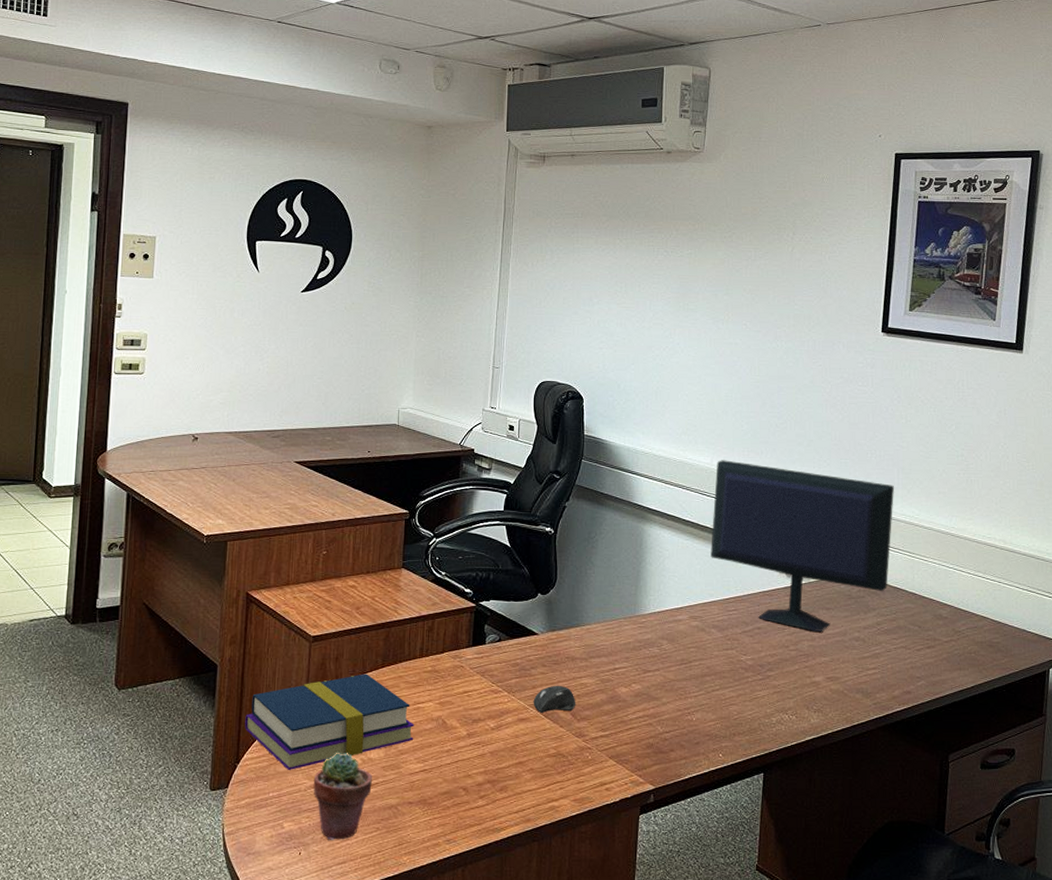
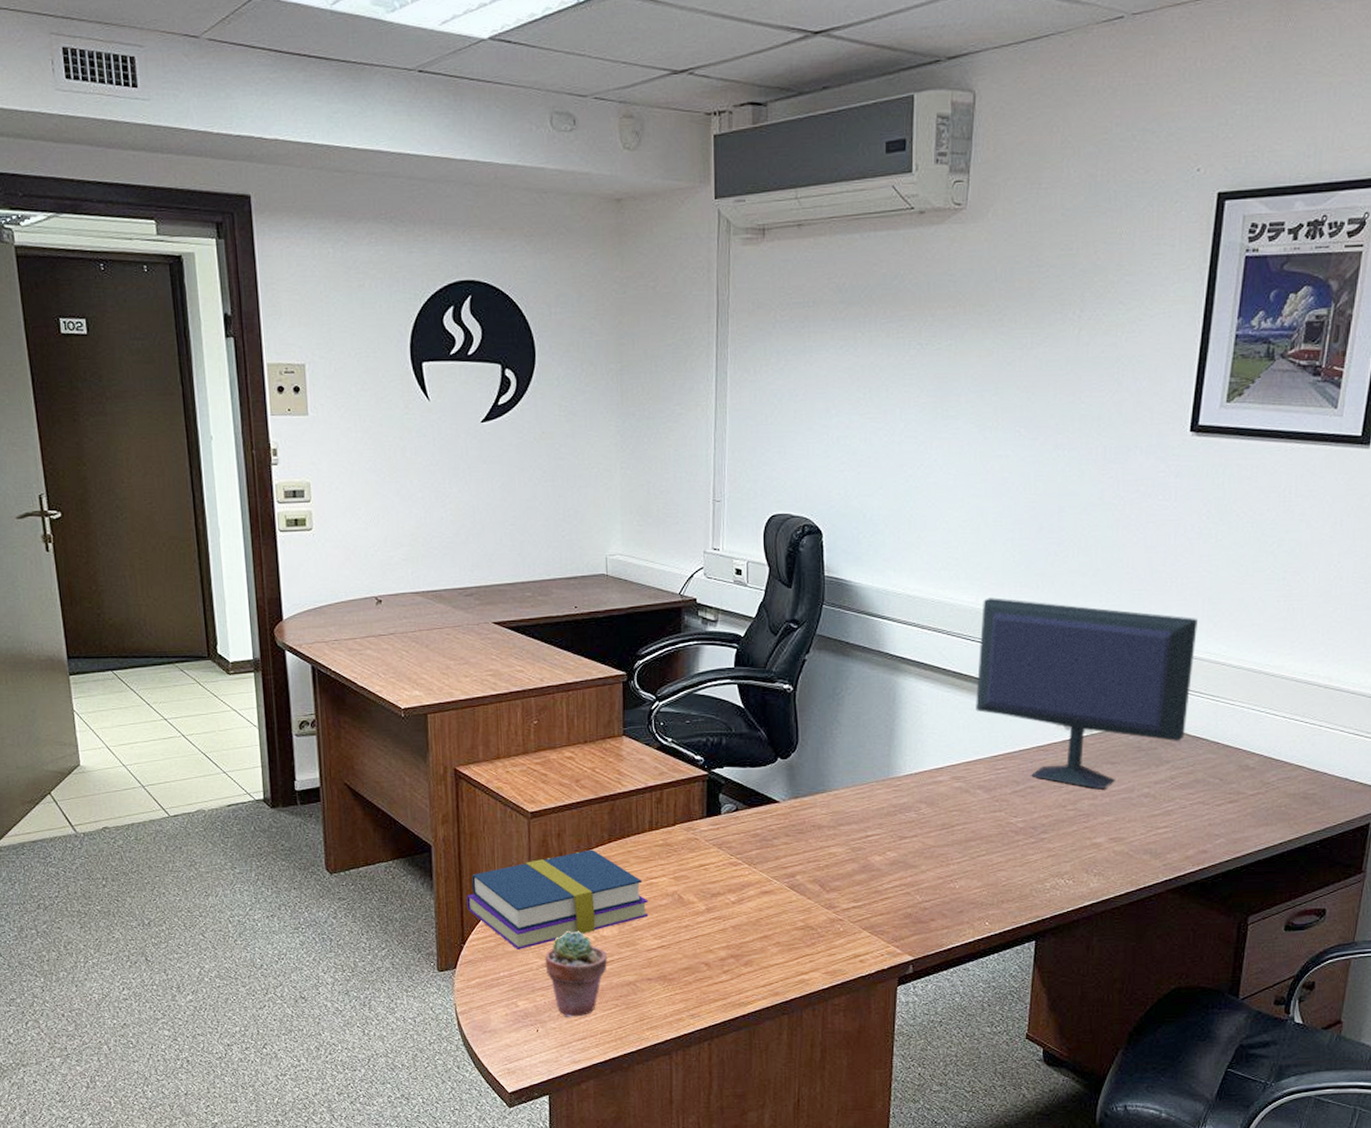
computer mouse: present [533,685,576,713] -> none [777,855,825,885]

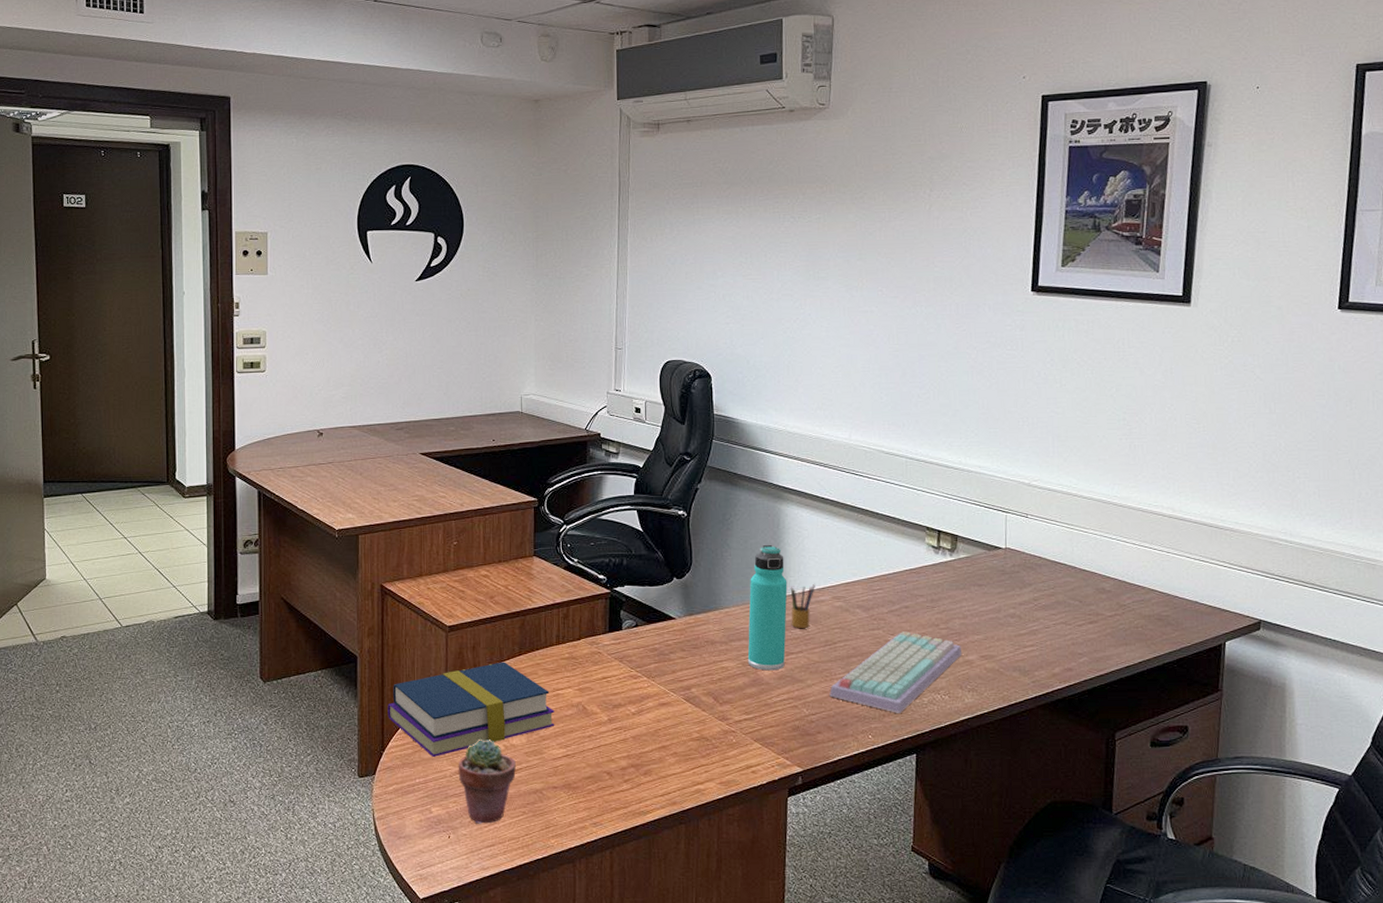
thermos bottle: none [857,720,903,856] -> present [747,544,788,671]
pencil box: none [905,762,933,811] -> present [790,583,815,628]
keyboard: none [945,813,1090,899] -> present [829,631,963,713]
computer monitor: present [976,598,1198,789] -> none [852,434,1049,609]

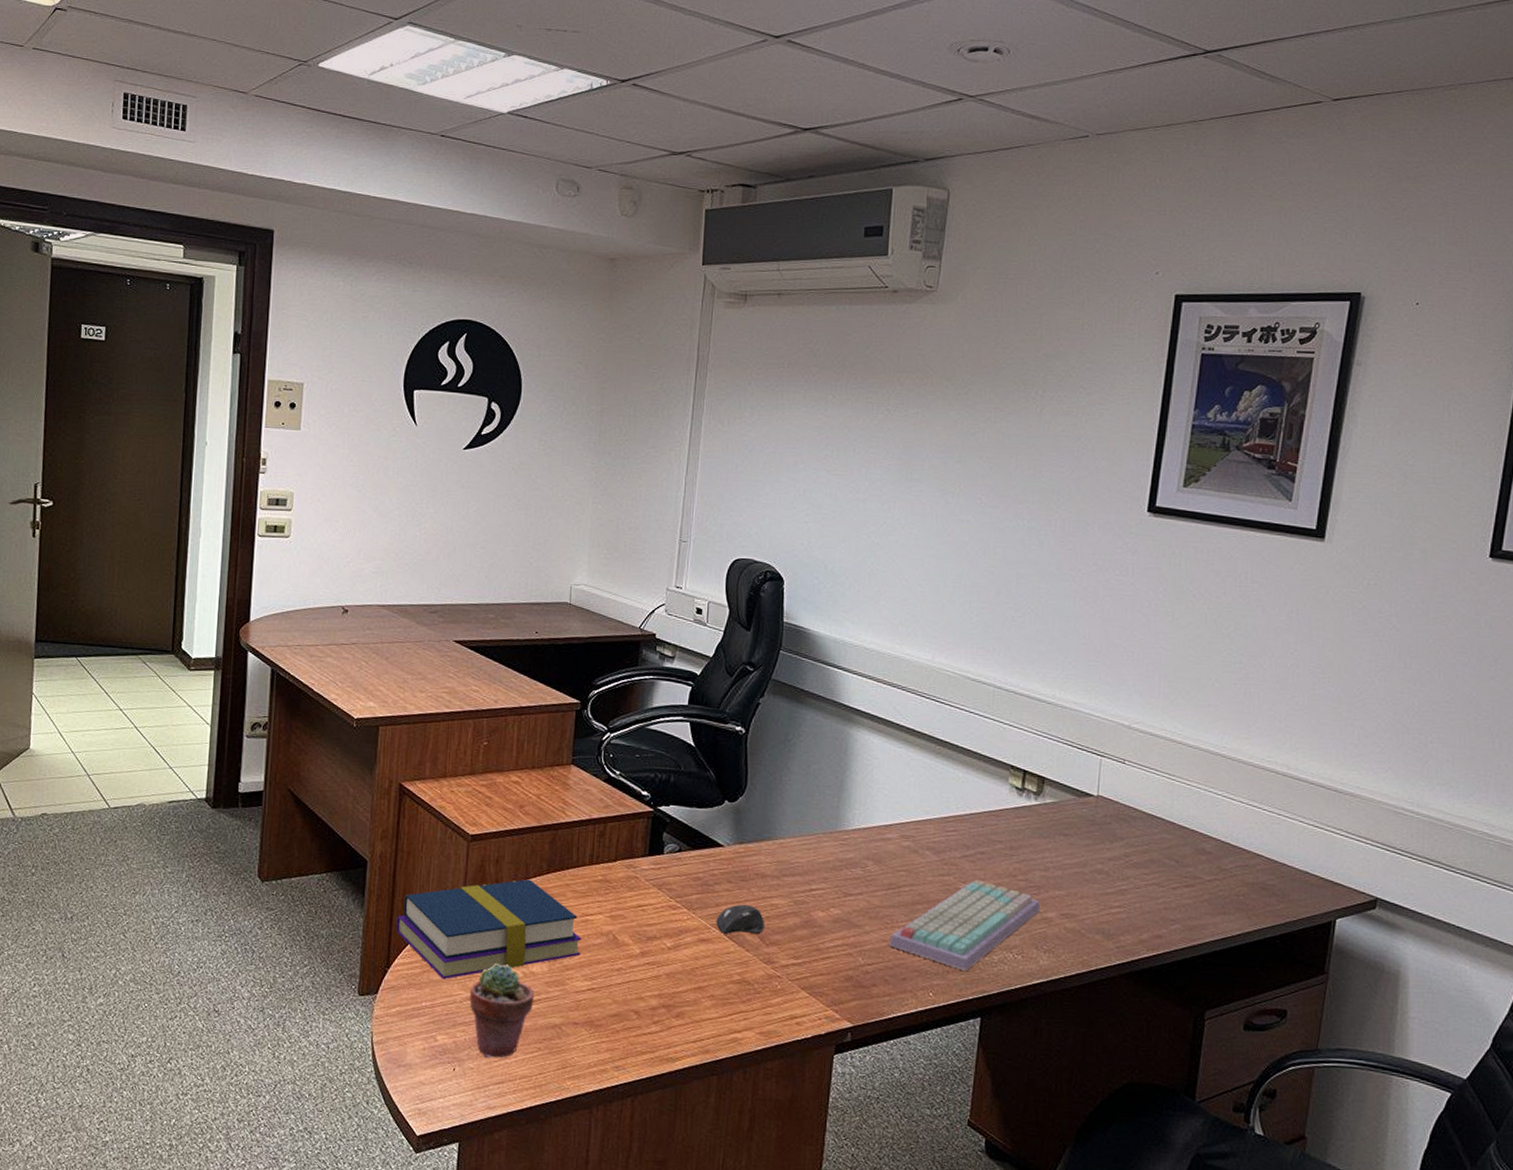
computer mouse: none [673,669,718,697] -> present [716,904,765,934]
thermos bottle: present [747,544,788,671] -> none [800,771,851,913]
pencil box: present [790,583,815,628] -> none [852,818,882,868]

